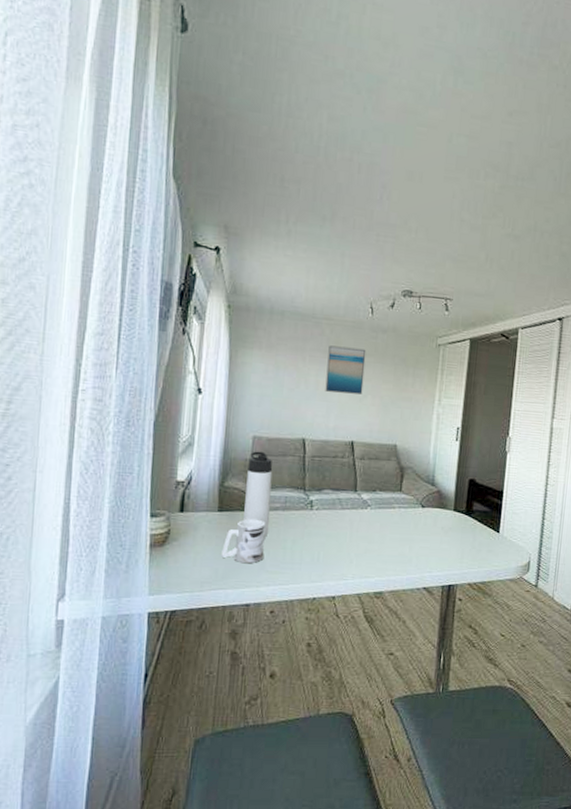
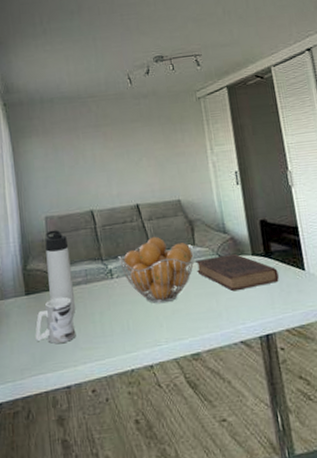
fruit basket: none [321,476,400,542] -> present [118,236,195,304]
wall art: present [325,345,366,395] -> none [98,116,138,162]
book: none [397,506,474,542] -> present [196,253,279,292]

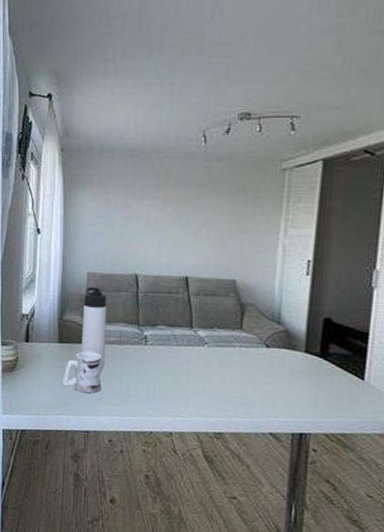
fruit basket: present [118,236,195,304] -> none [156,312,240,380]
book: present [196,253,279,292] -> none [238,345,331,386]

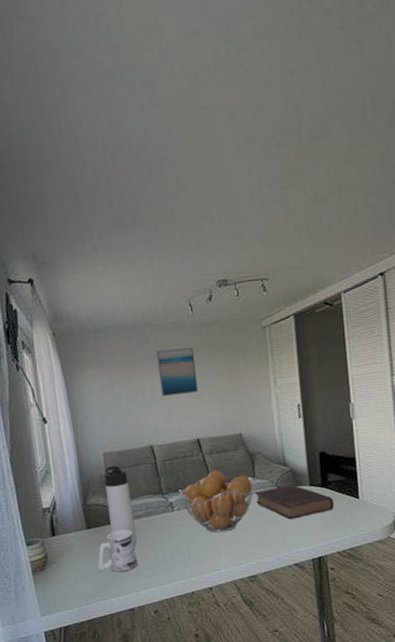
fruit basket: none [156,312,240,380] -> present [179,470,255,533]
wall art: none [157,179,200,228] -> present [156,347,199,396]
book: none [238,345,331,386] -> present [255,484,334,520]

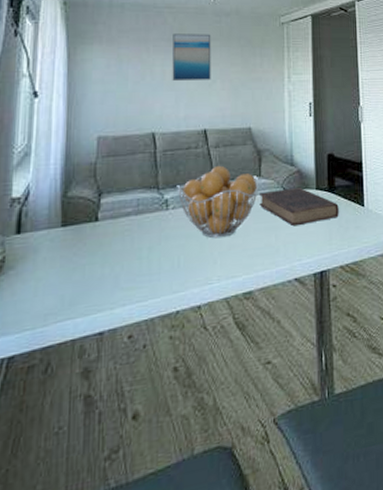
mug: present [97,529,138,572] -> none [67,229,118,283]
thermos bottle: present [104,465,138,547] -> none [92,152,122,252]

